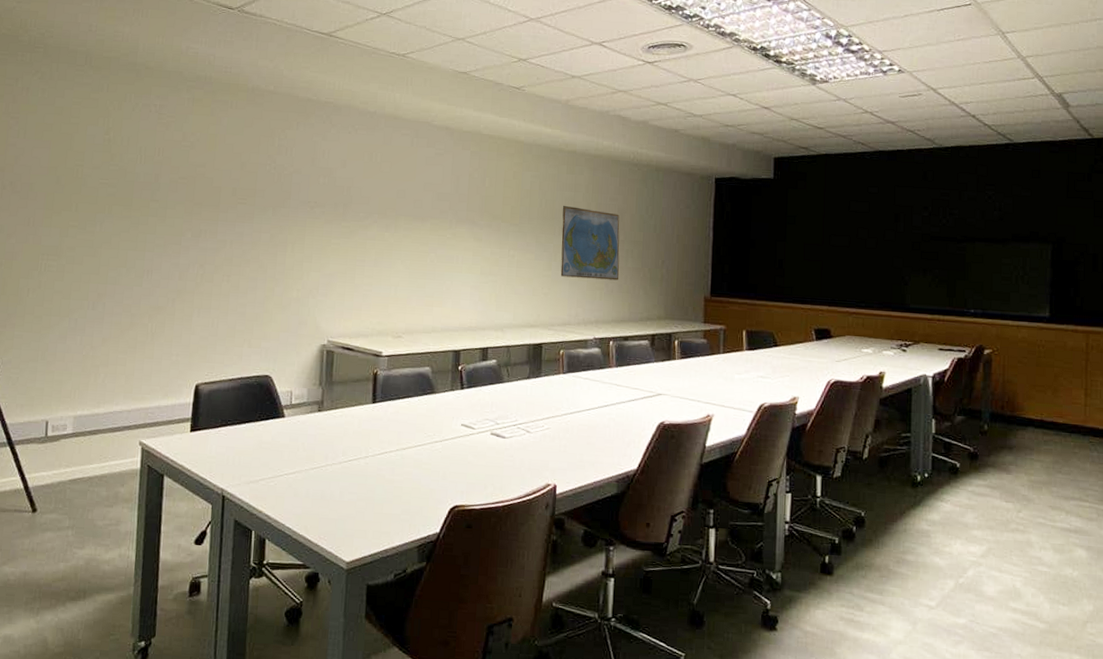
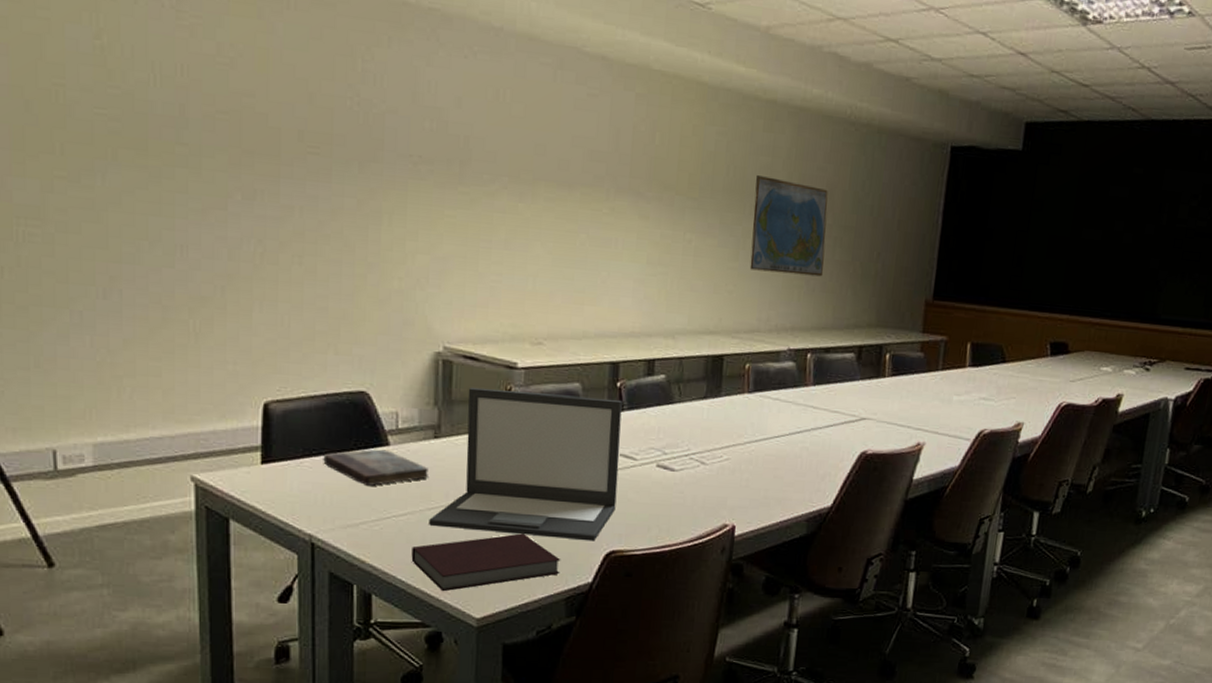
book: none [235,420,314,450] -> present [323,449,430,486]
notebook: none [297,489,415,538] -> present [411,533,561,592]
laptop: none [312,371,463,497] -> present [429,387,622,542]

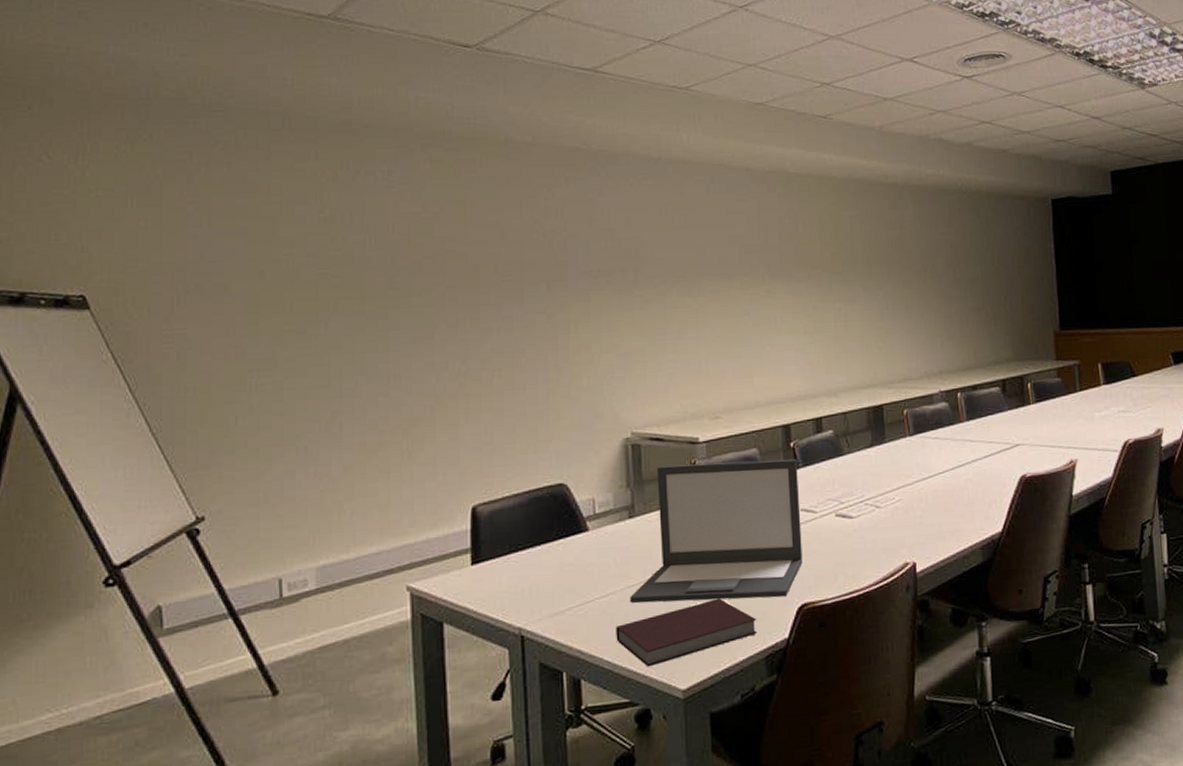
book: present [323,449,430,486] -> none [528,535,628,572]
world map: present [749,174,828,277] -> none [888,245,960,327]

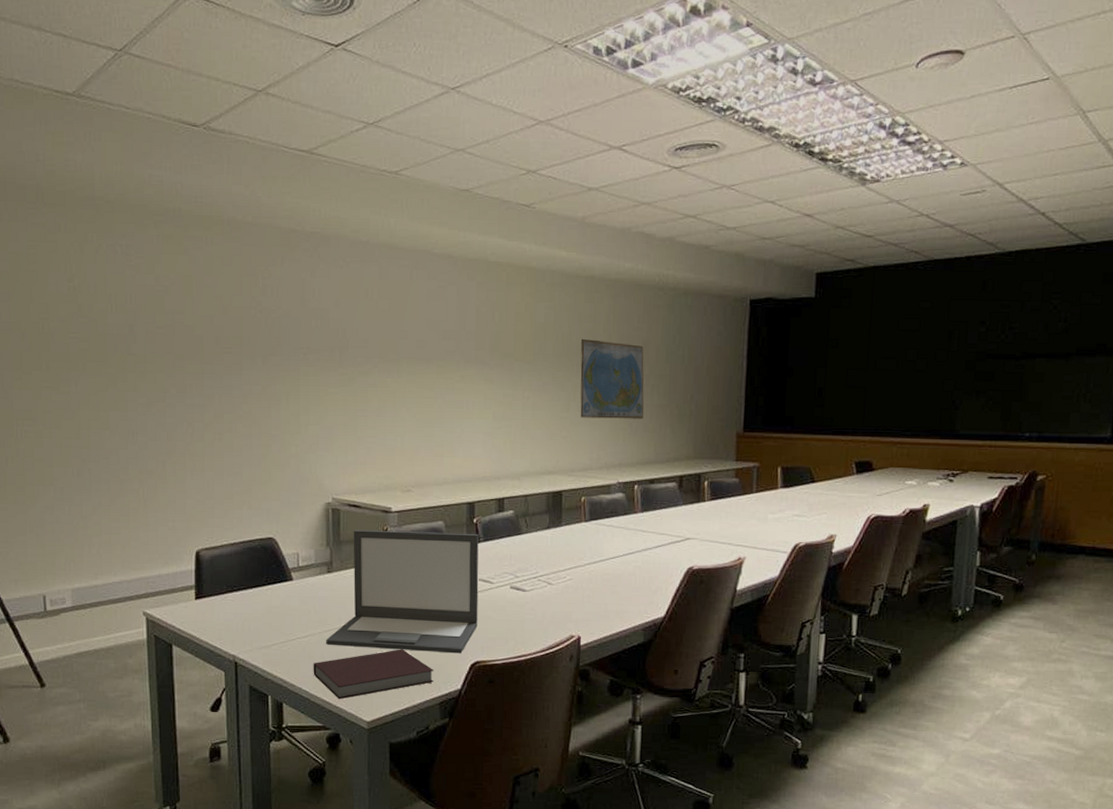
world map: none [888,245,960,327] -> present [580,338,644,419]

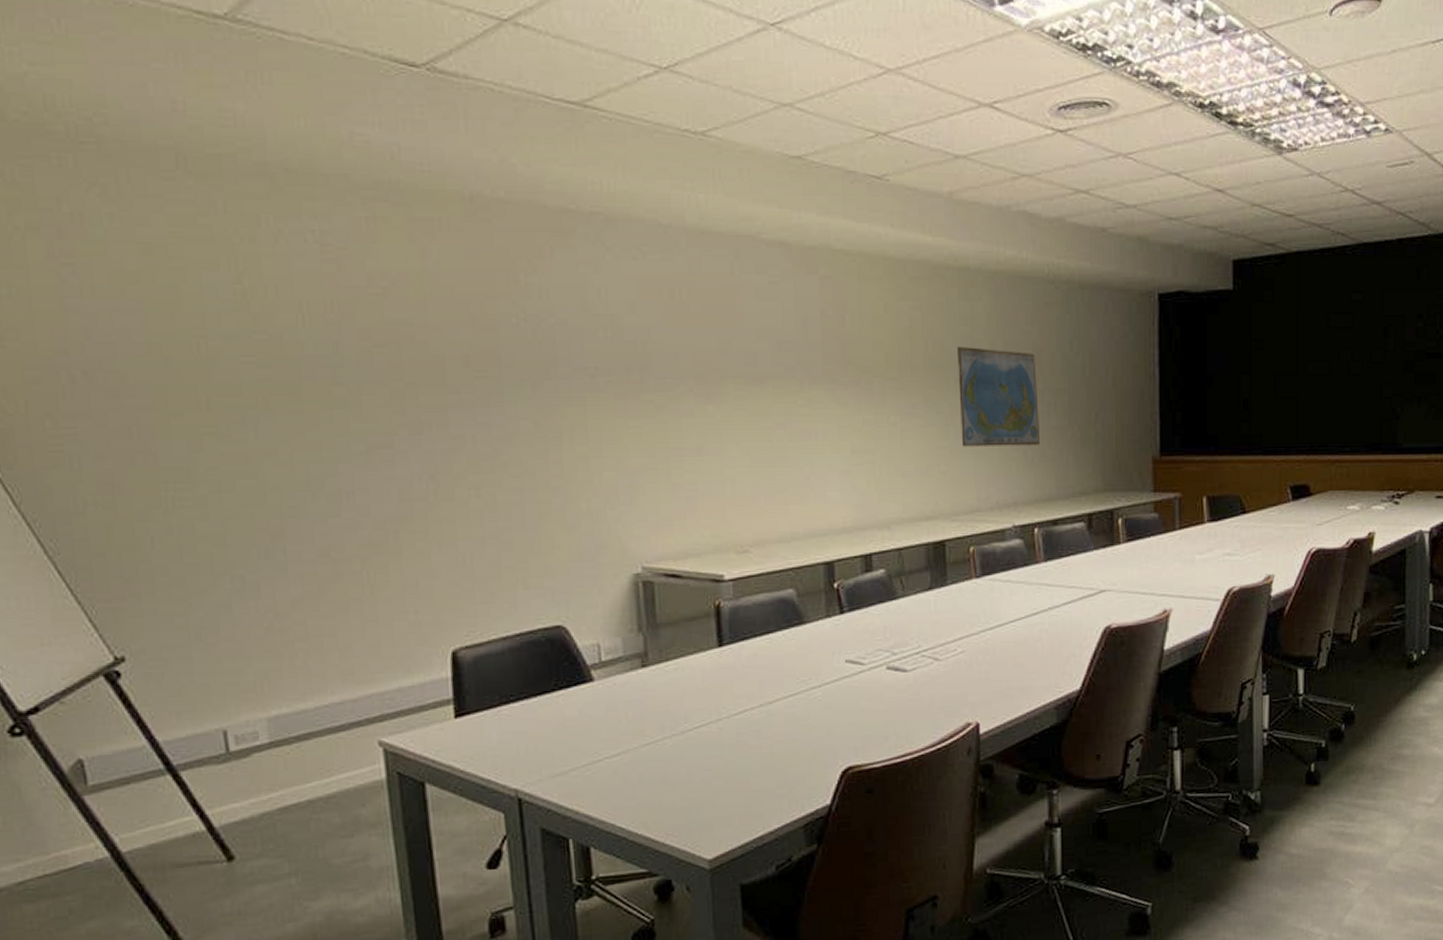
notebook: present [313,649,434,700] -> none [629,760,795,835]
laptop: present [326,529,479,654] -> none [645,602,848,764]

